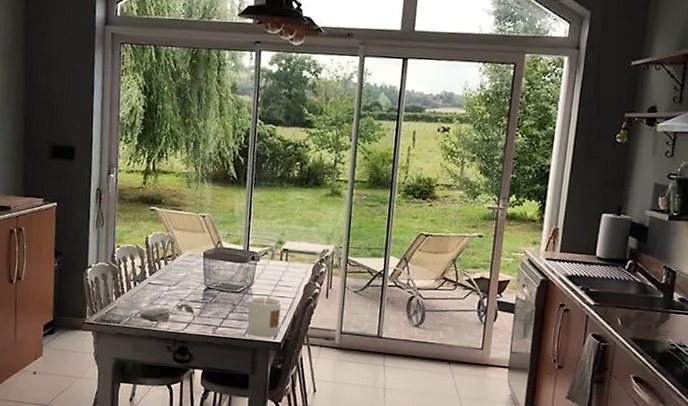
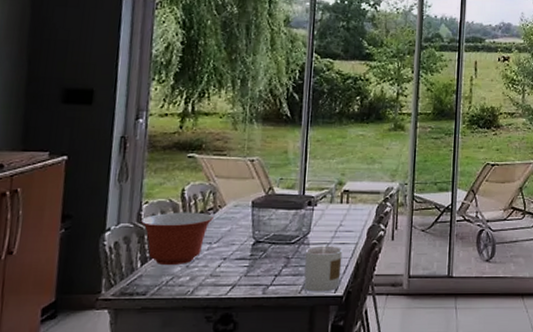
mixing bowl: none [114,256,172,302] -> present [140,212,213,266]
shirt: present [139,303,195,323] -> none [170,263,241,289]

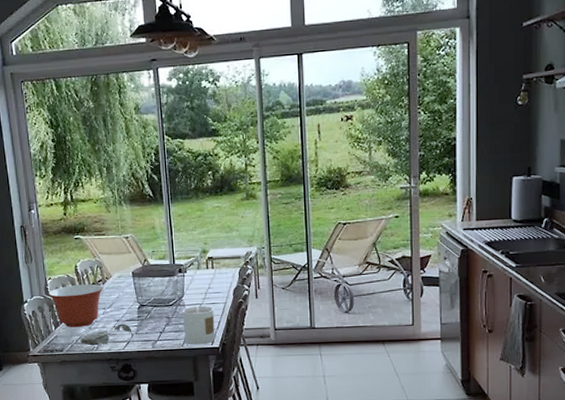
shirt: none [170,263,241,289] -> present [79,323,133,346]

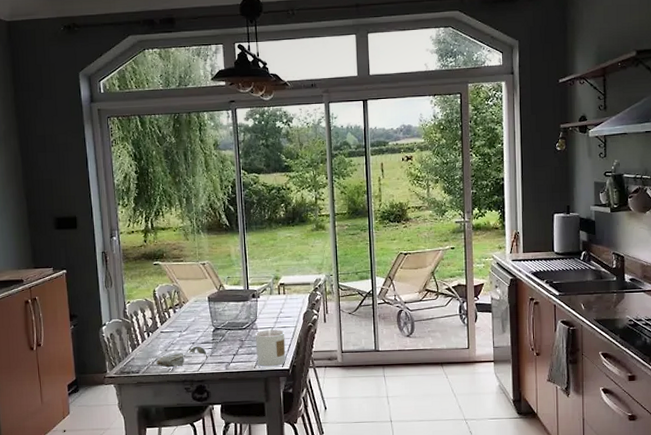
mixing bowl: present [48,284,103,328] -> none [126,307,180,350]

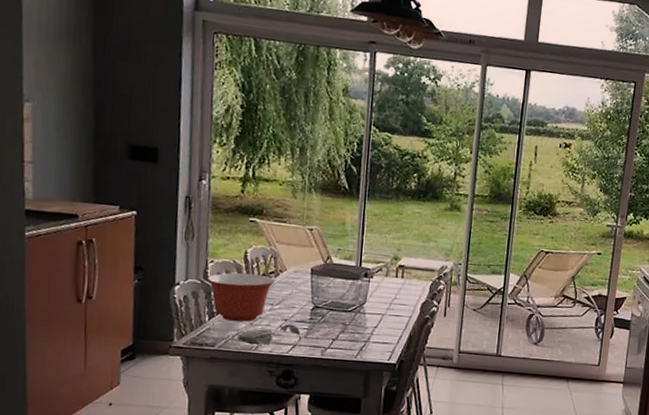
mixing bowl: none [126,307,180,350] -> present [206,272,275,322]
candle: present [255,328,286,367] -> none [359,314,397,359]

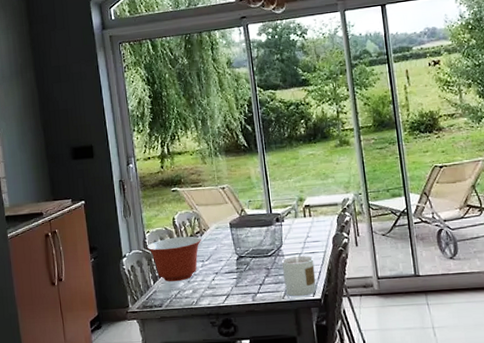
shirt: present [236,324,301,345] -> none [178,276,232,301]
candle: none [359,314,397,359] -> present [281,254,317,297]

